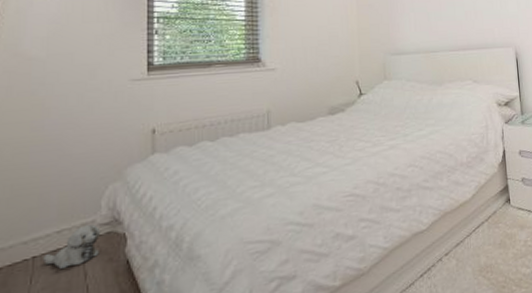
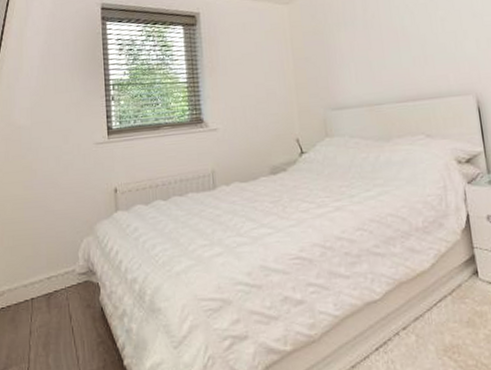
plush toy: present [43,224,101,269] -> none [39,273,80,310]

